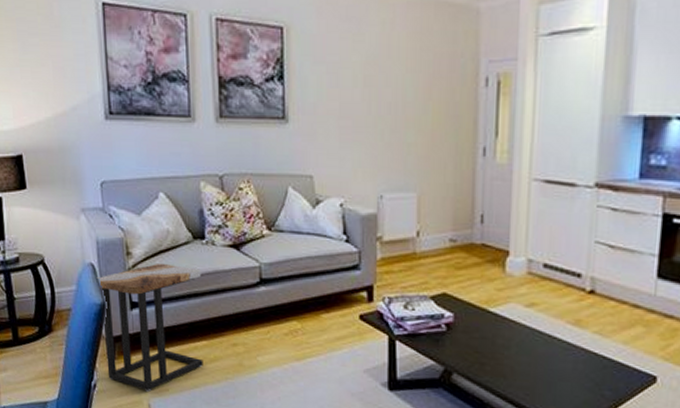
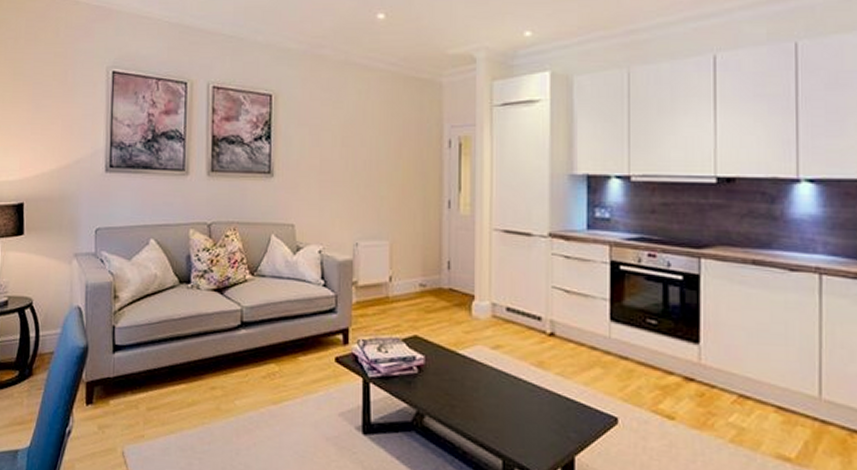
side table: present [96,263,203,392] -> none [82,306,185,438]

